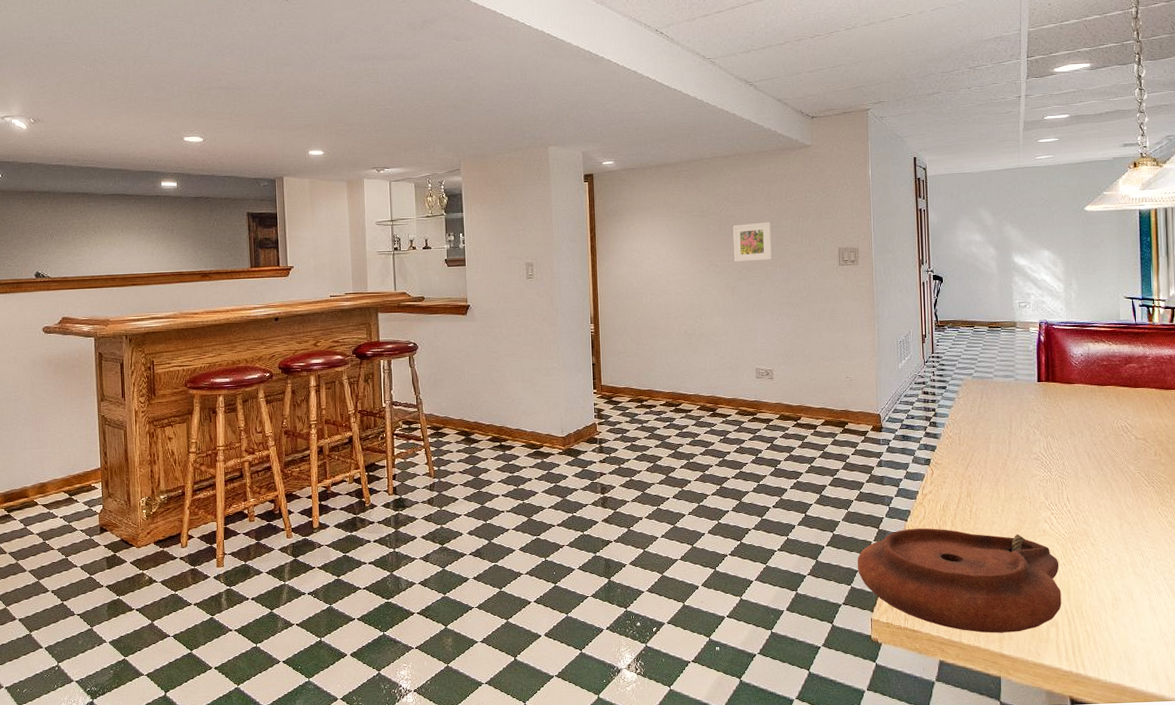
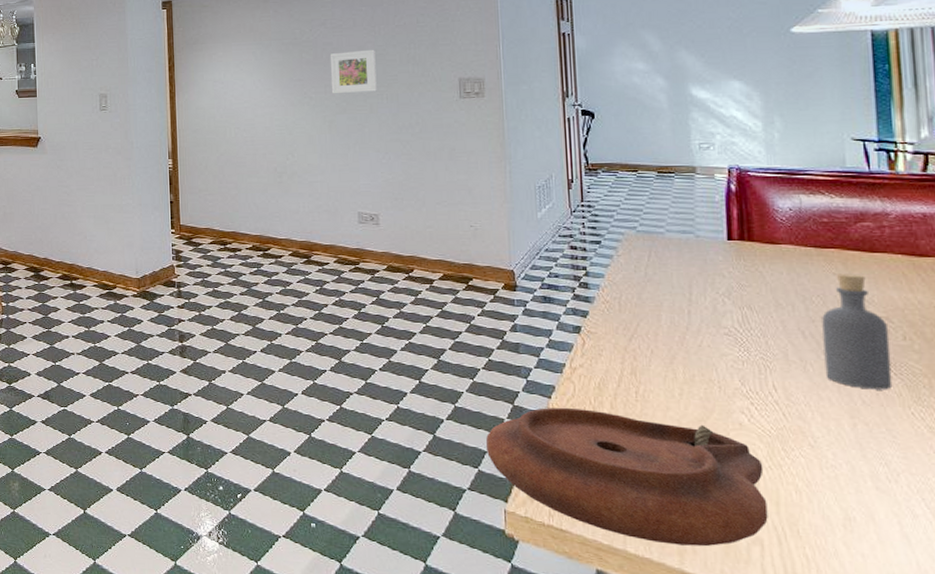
bottle: none [1101,405,1147,496] -> present [822,273,893,390]

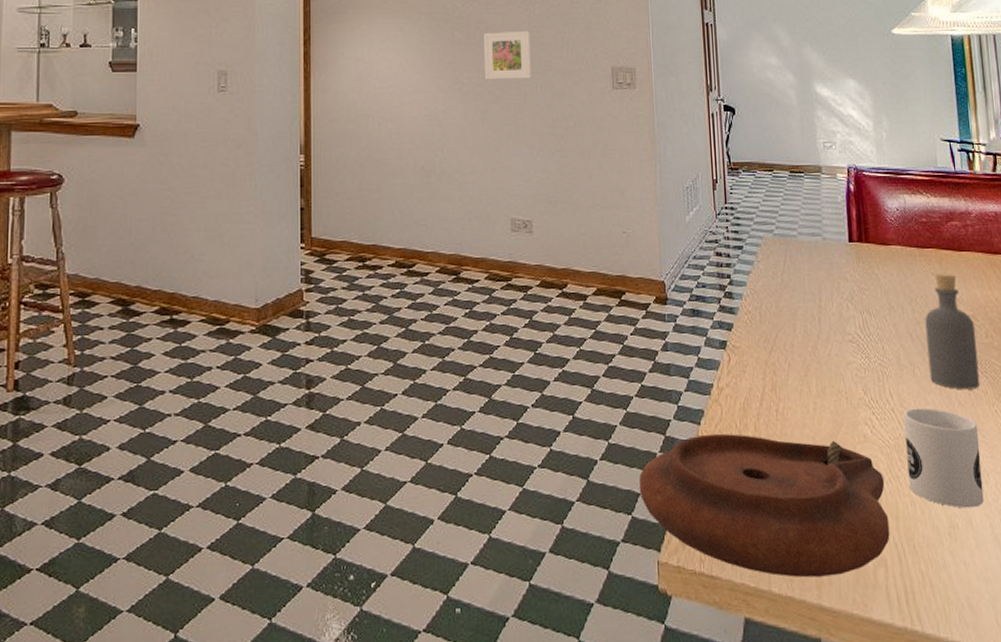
mug: none [790,402,892,504] -> present [904,408,984,508]

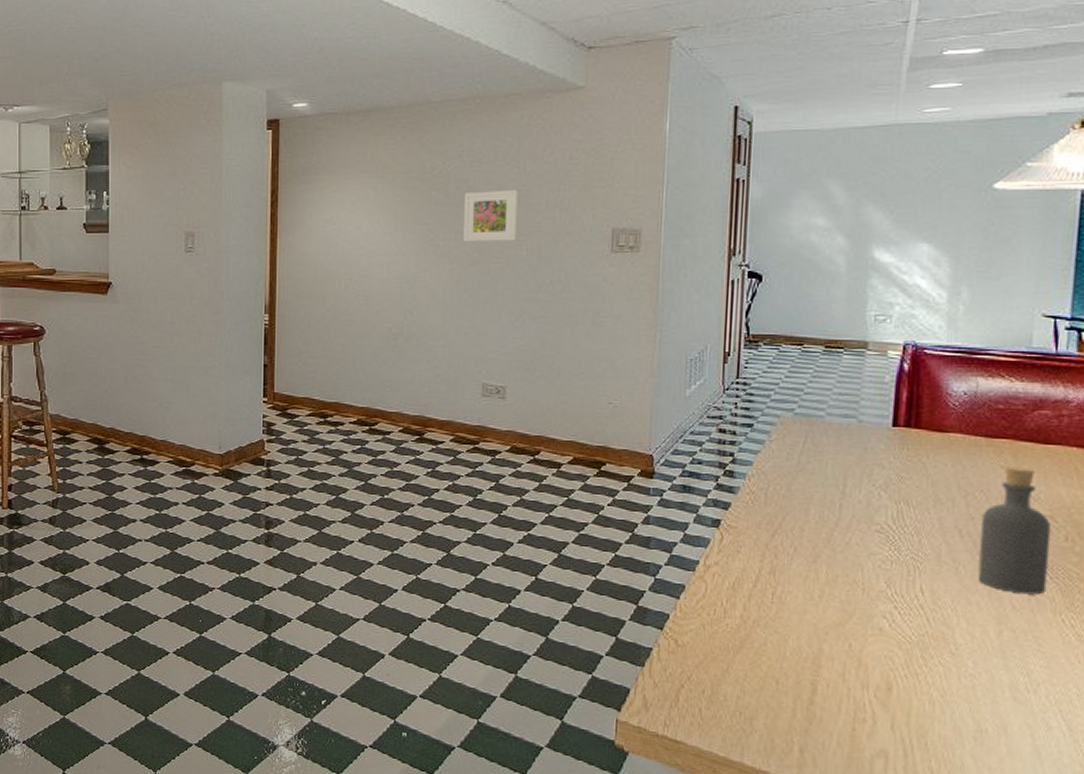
plate: present [639,433,890,578] -> none [602,608,899,759]
mug: present [904,408,984,508] -> none [930,607,1034,716]

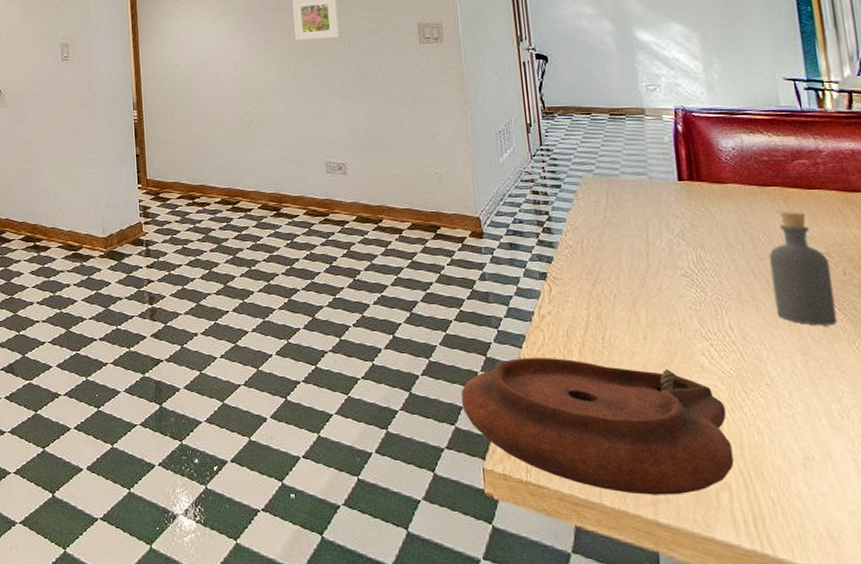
plate: none [602,608,899,759] -> present [461,357,734,495]

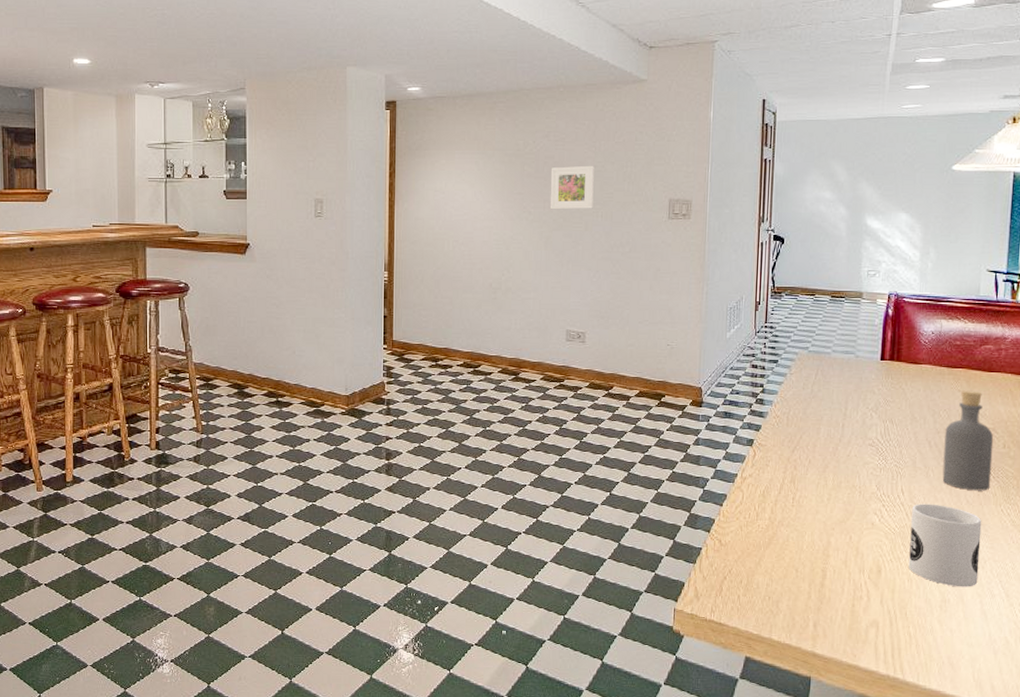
plate: present [461,357,734,495] -> none [663,514,886,631]
mug: none [746,342,845,442] -> present [908,503,982,587]

